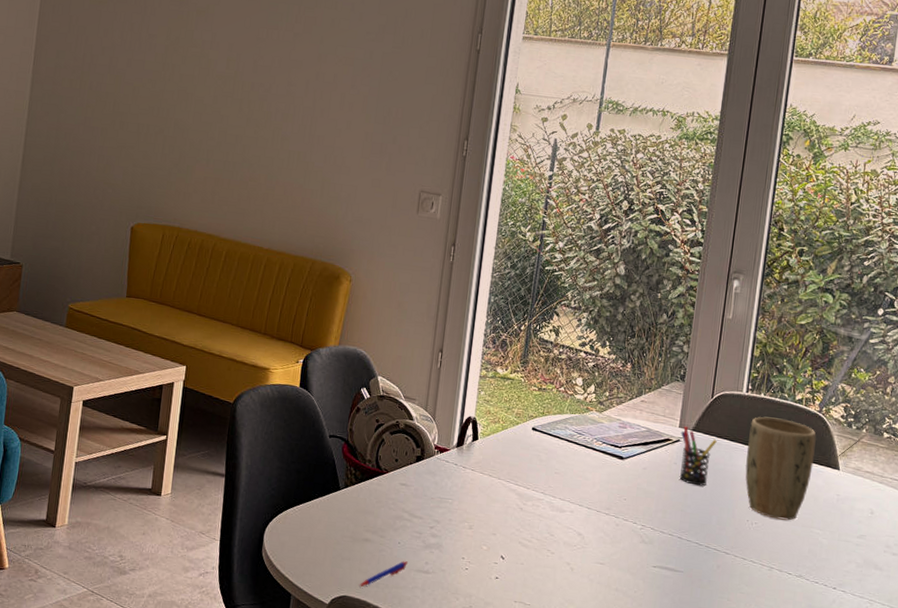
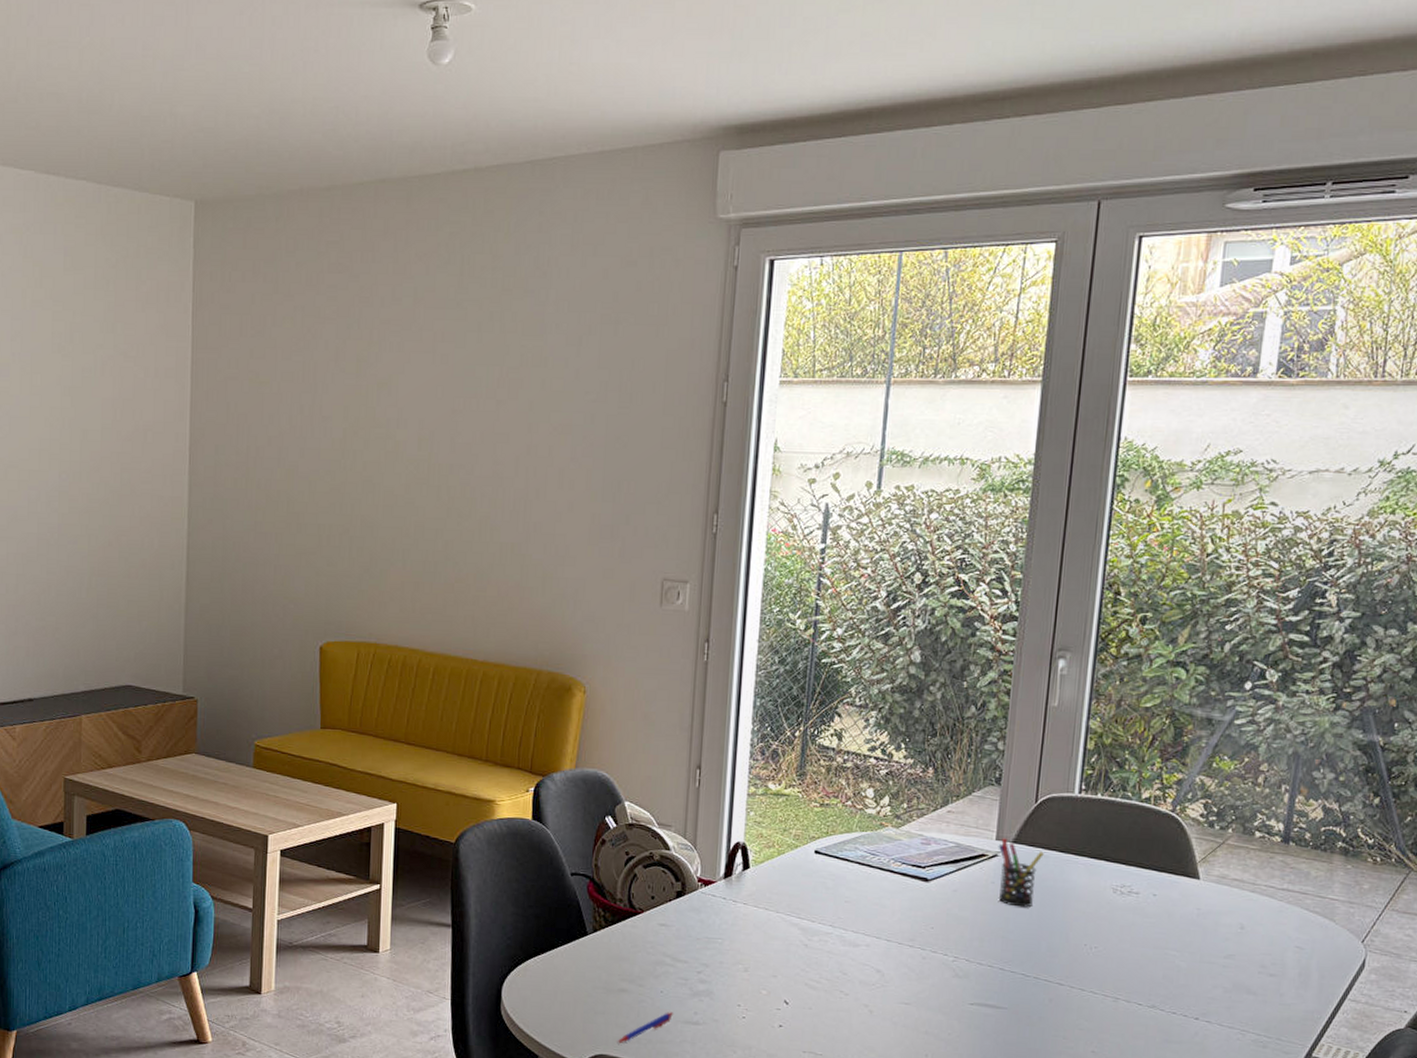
plant pot: present [745,416,817,521] -> none [1080,821,1170,942]

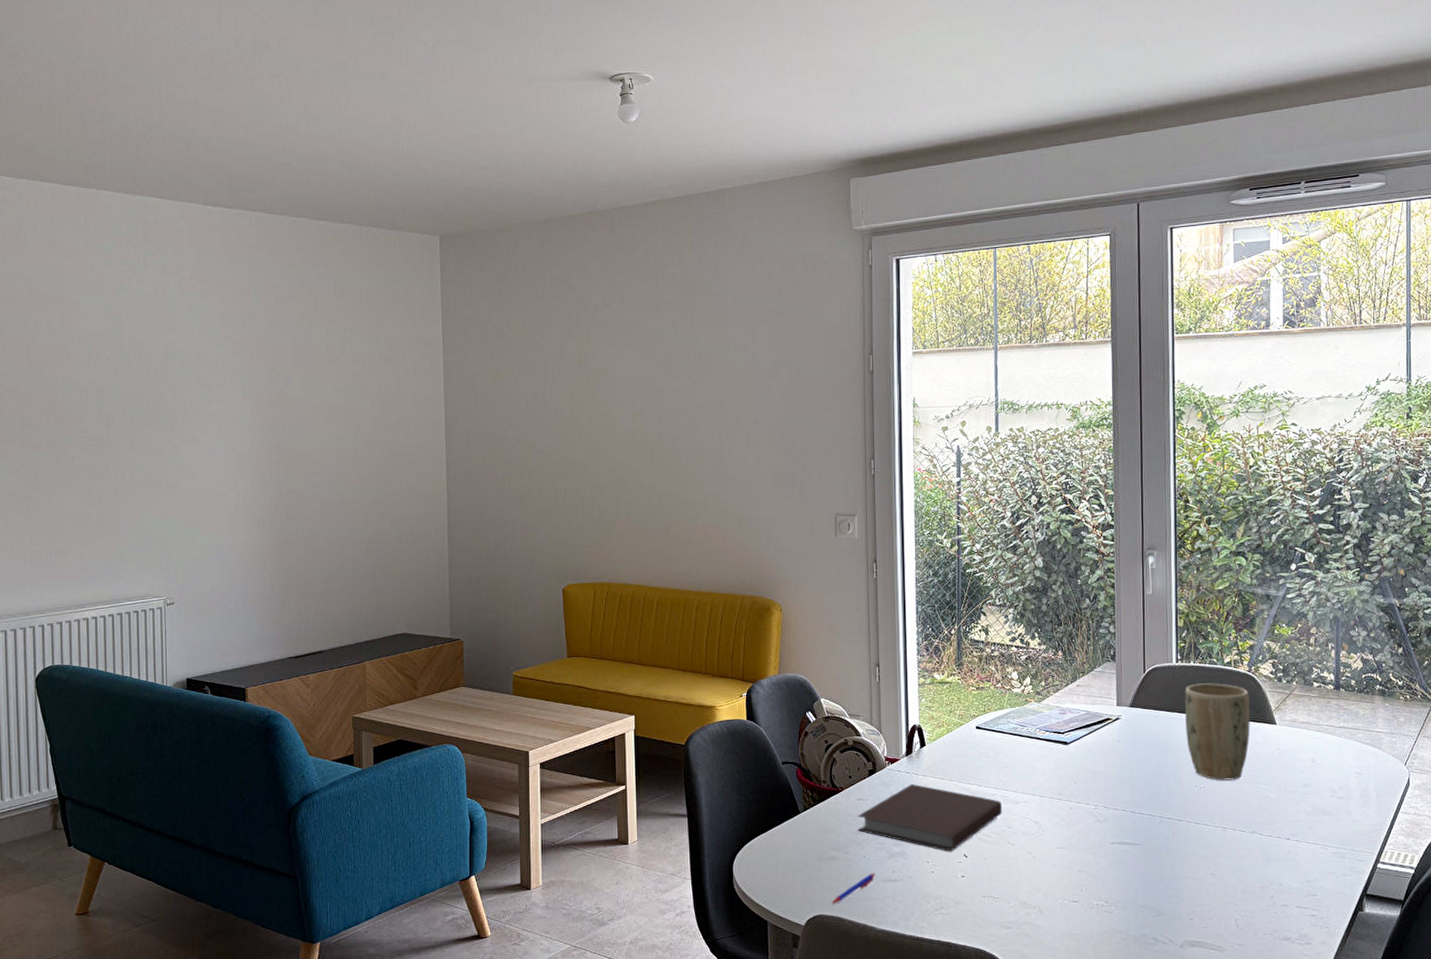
notebook: none [657,911,838,996] -> present [858,783,1003,852]
pen holder: present [998,838,1044,908] -> none [1119,704,1155,759]
plant pot: none [1080,821,1170,942] -> present [1185,683,1251,780]

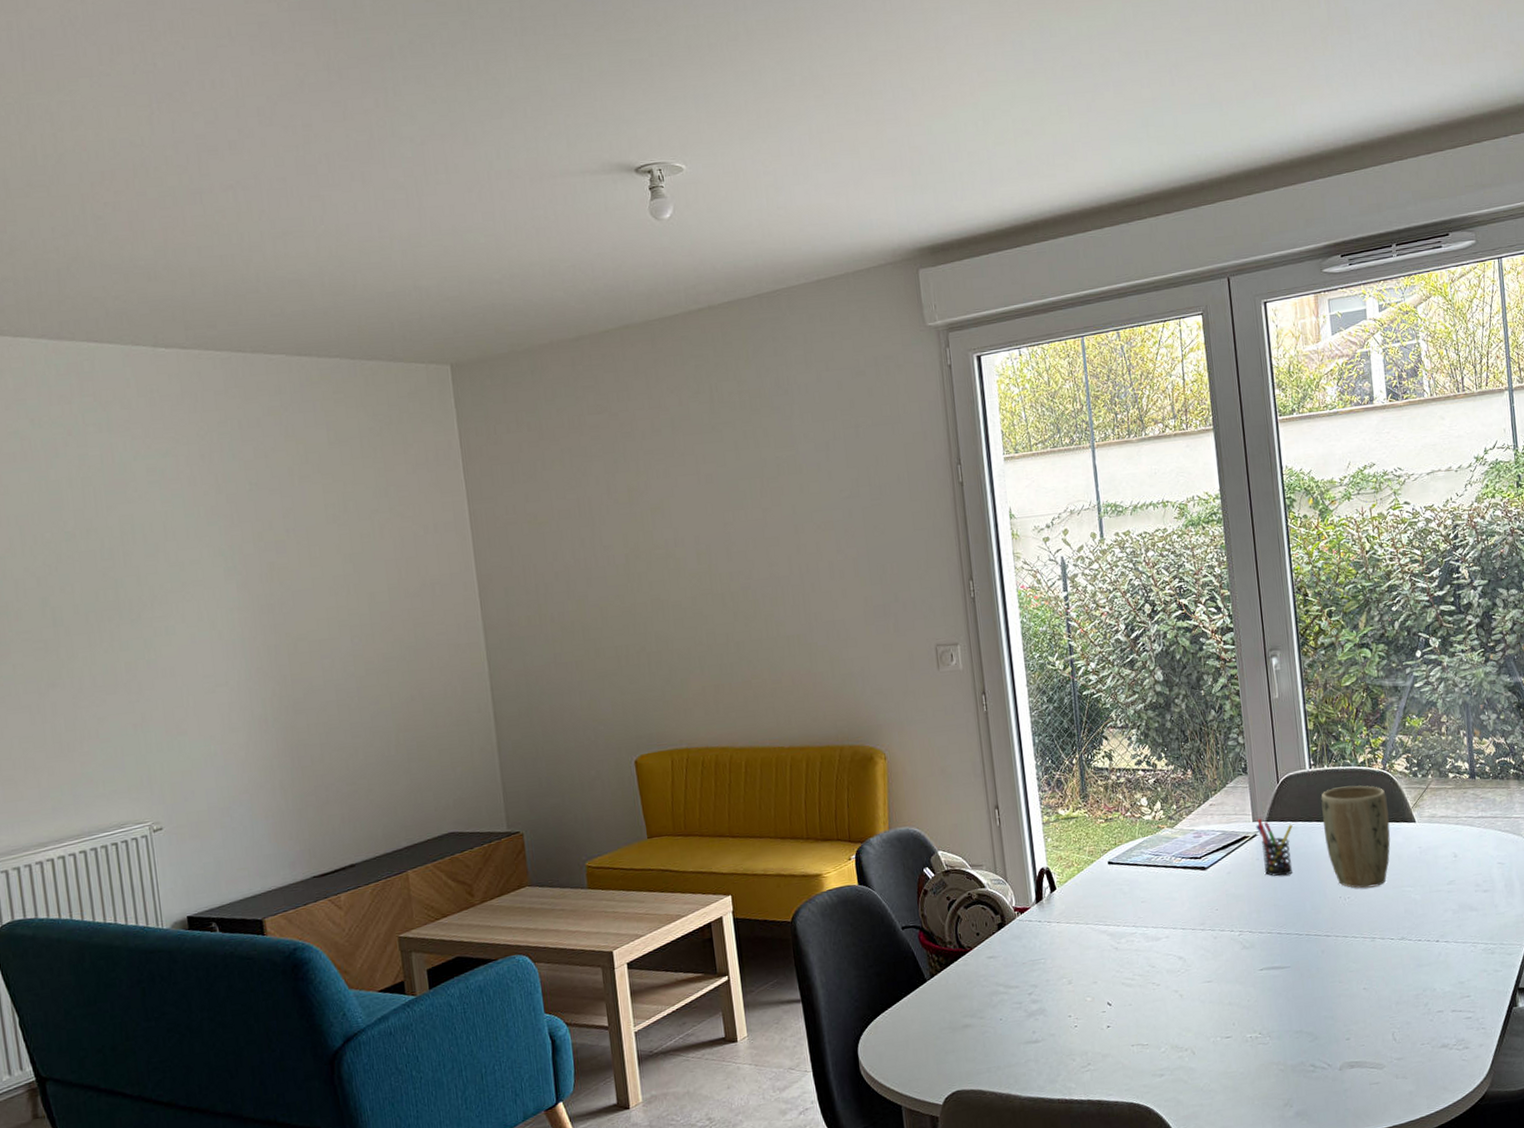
pen: present [831,873,876,904] -> none [970,1036,1016,1076]
notebook: present [858,783,1003,852] -> none [990,932,1144,1002]
pen holder: none [1119,704,1155,759] -> present [1255,818,1293,877]

